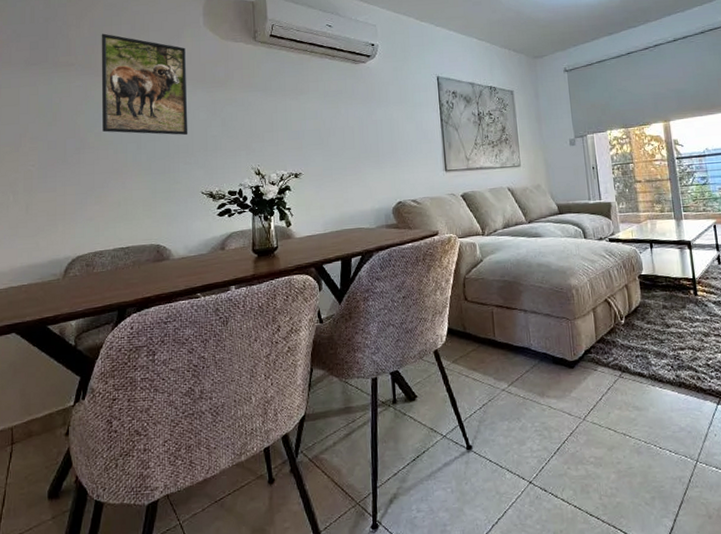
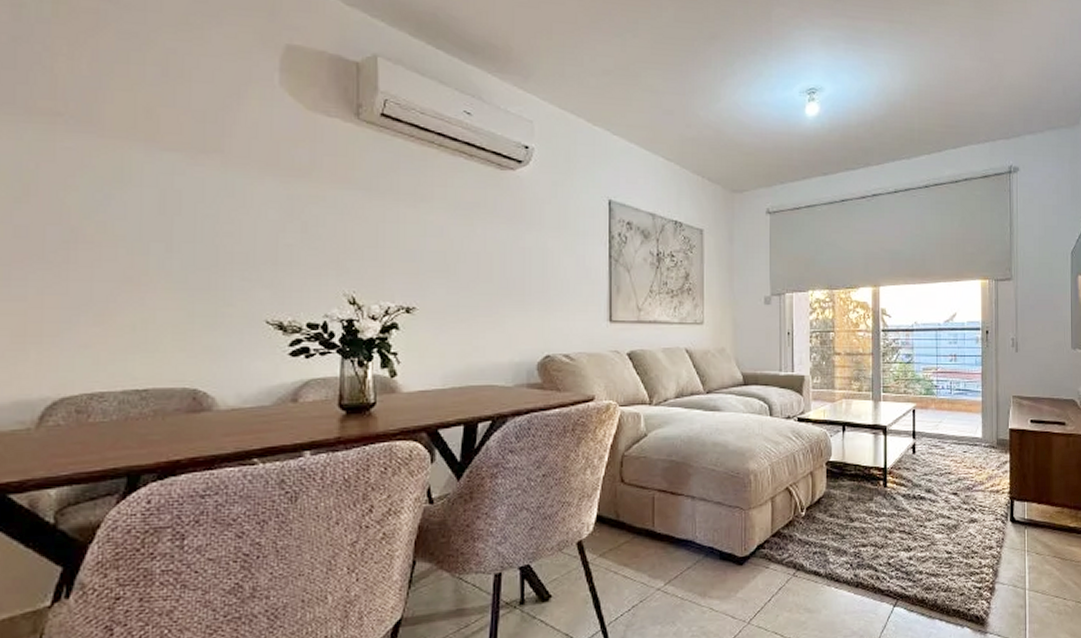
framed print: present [101,33,188,136] -> none [108,74,250,240]

